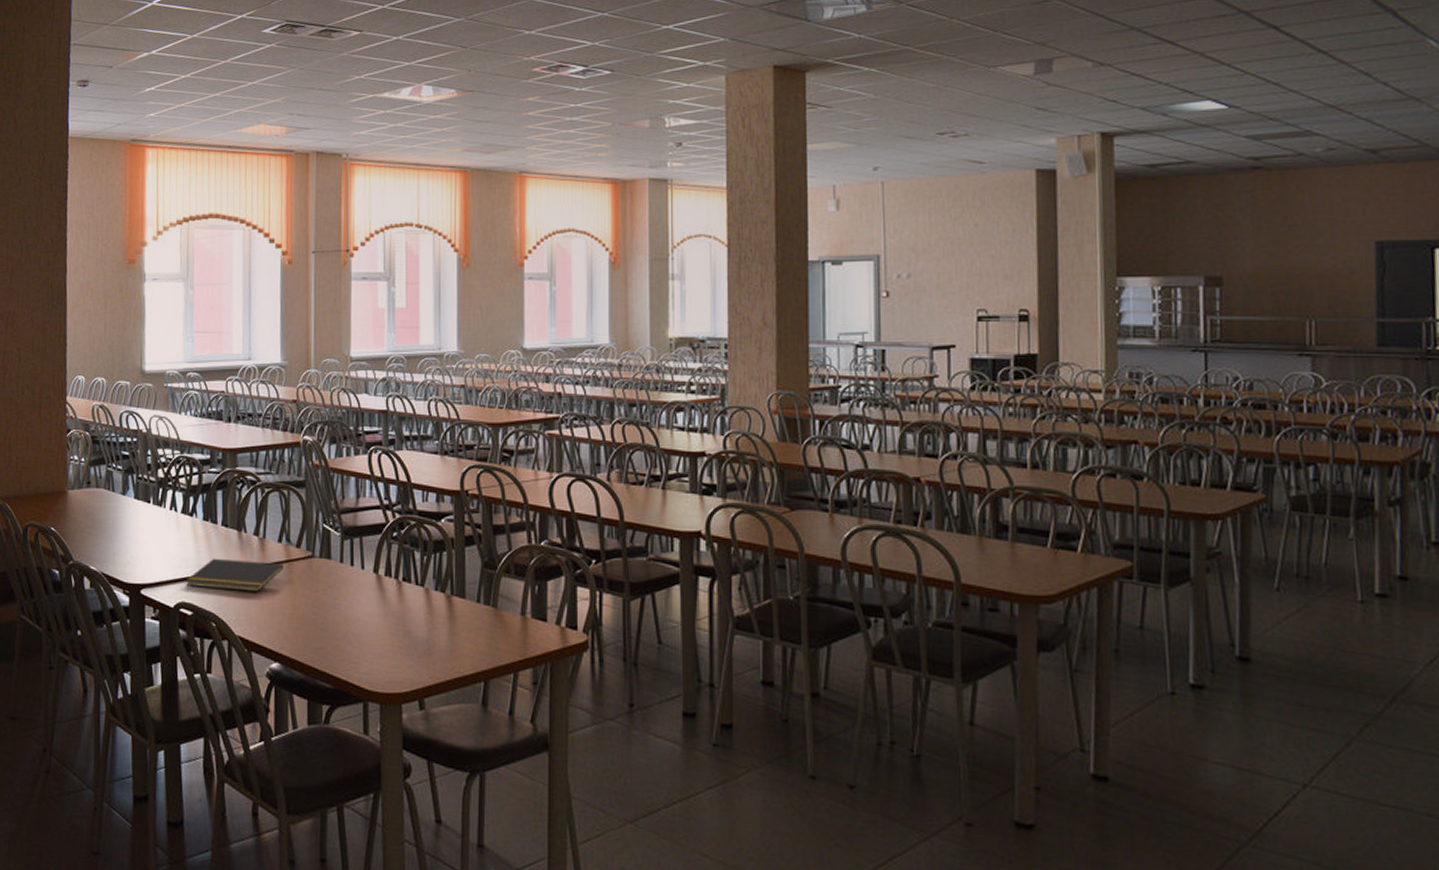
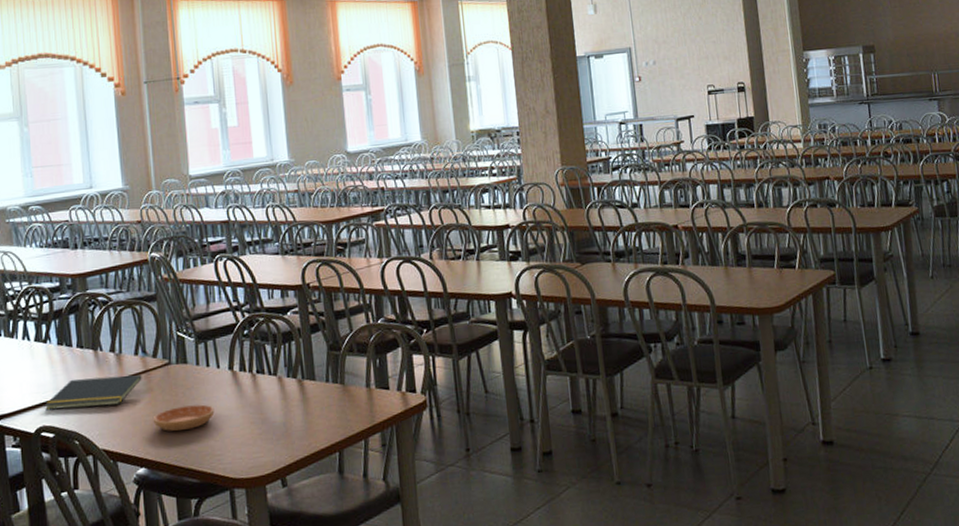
saucer: none [291,604,355,631] -> present [152,404,215,432]

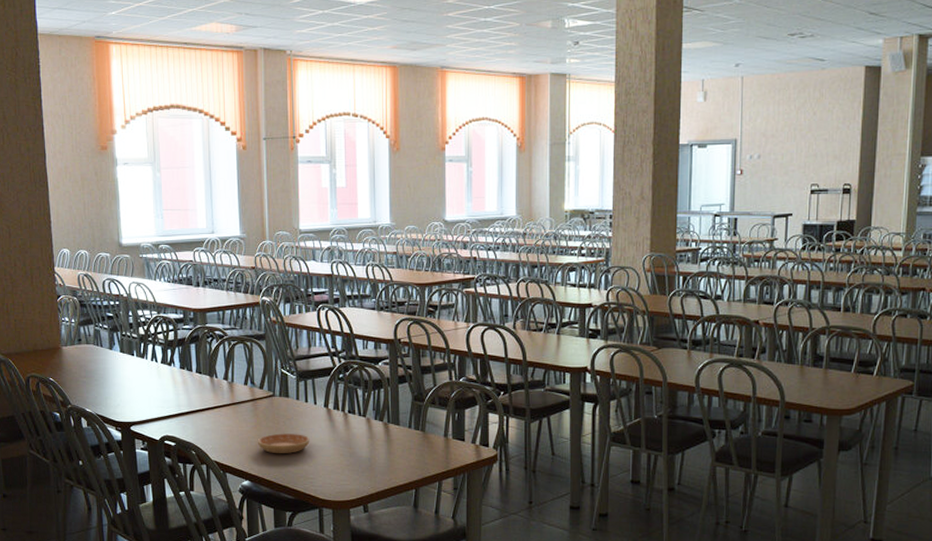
notepad: present [44,375,142,411] -> none [168,399,250,425]

